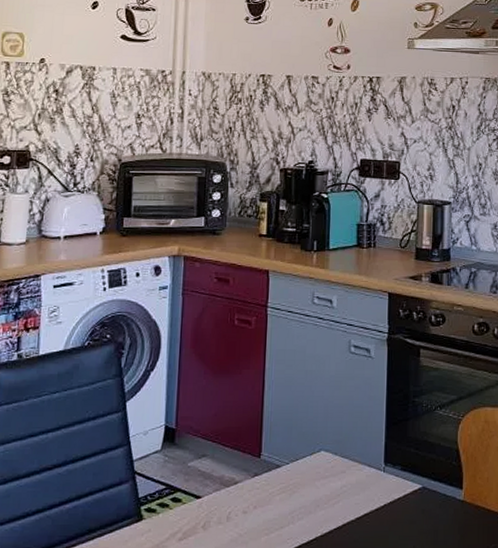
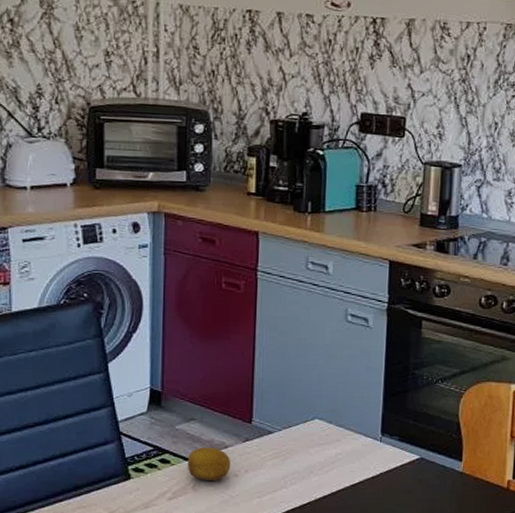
fruit: none [197,483,241,520] -> present [187,447,231,482]

